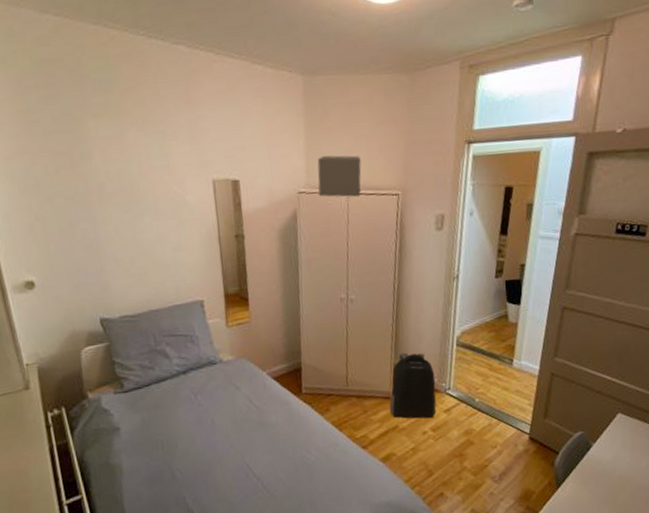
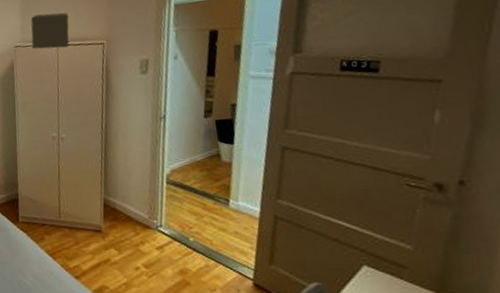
backpack: present [389,352,437,419] -> none [100,188,149,254]

